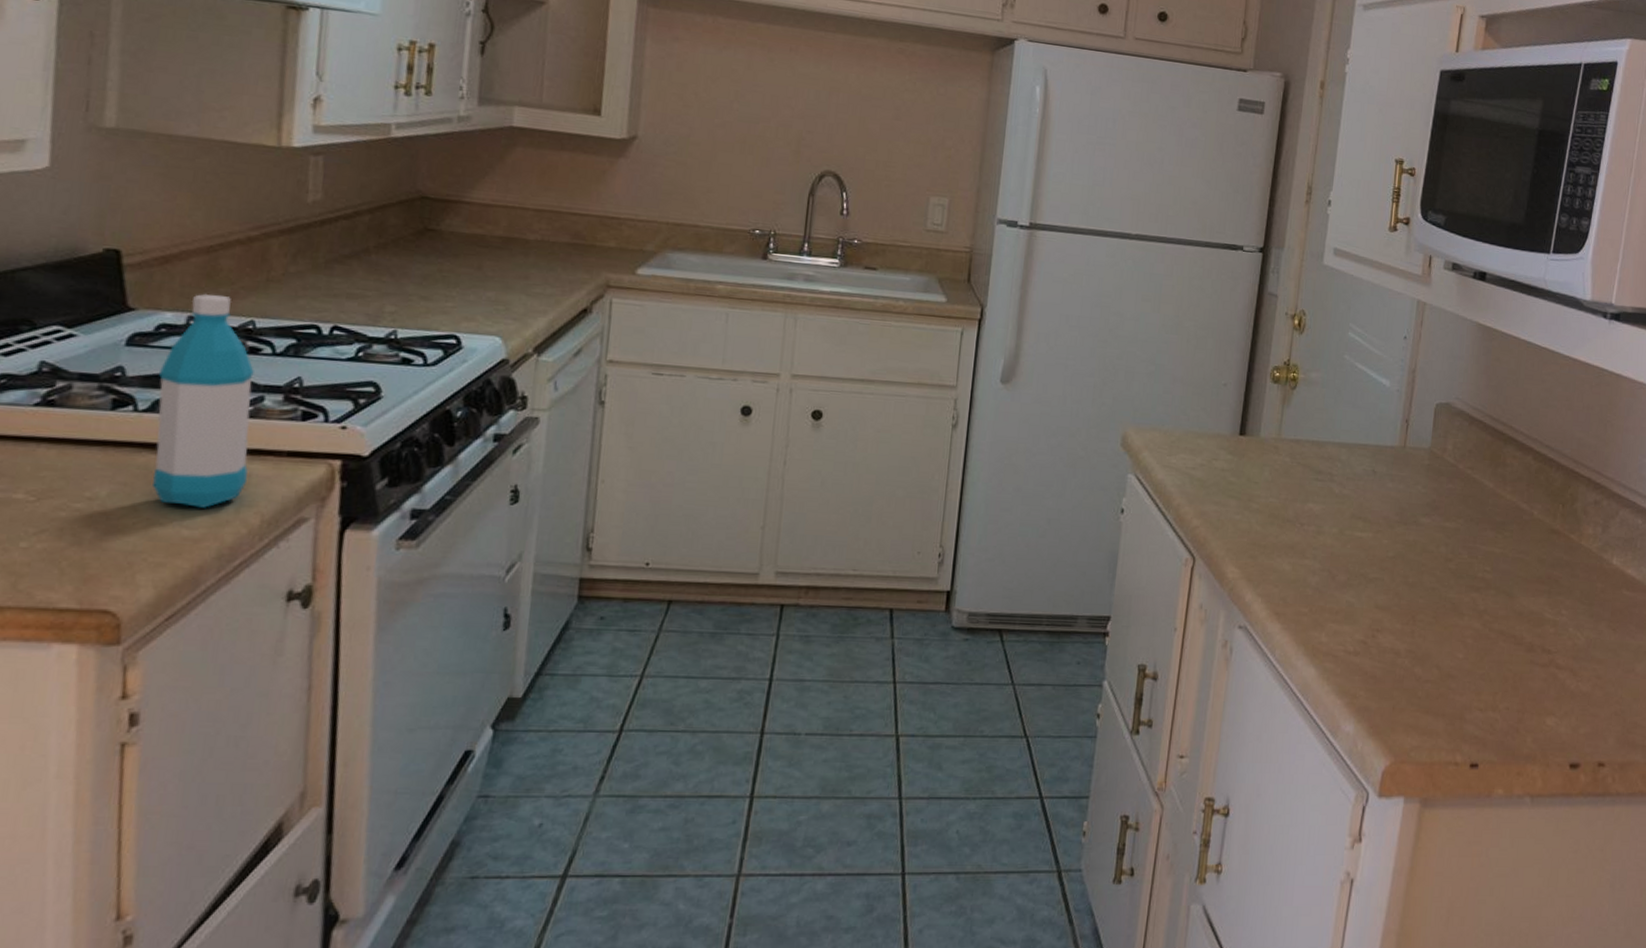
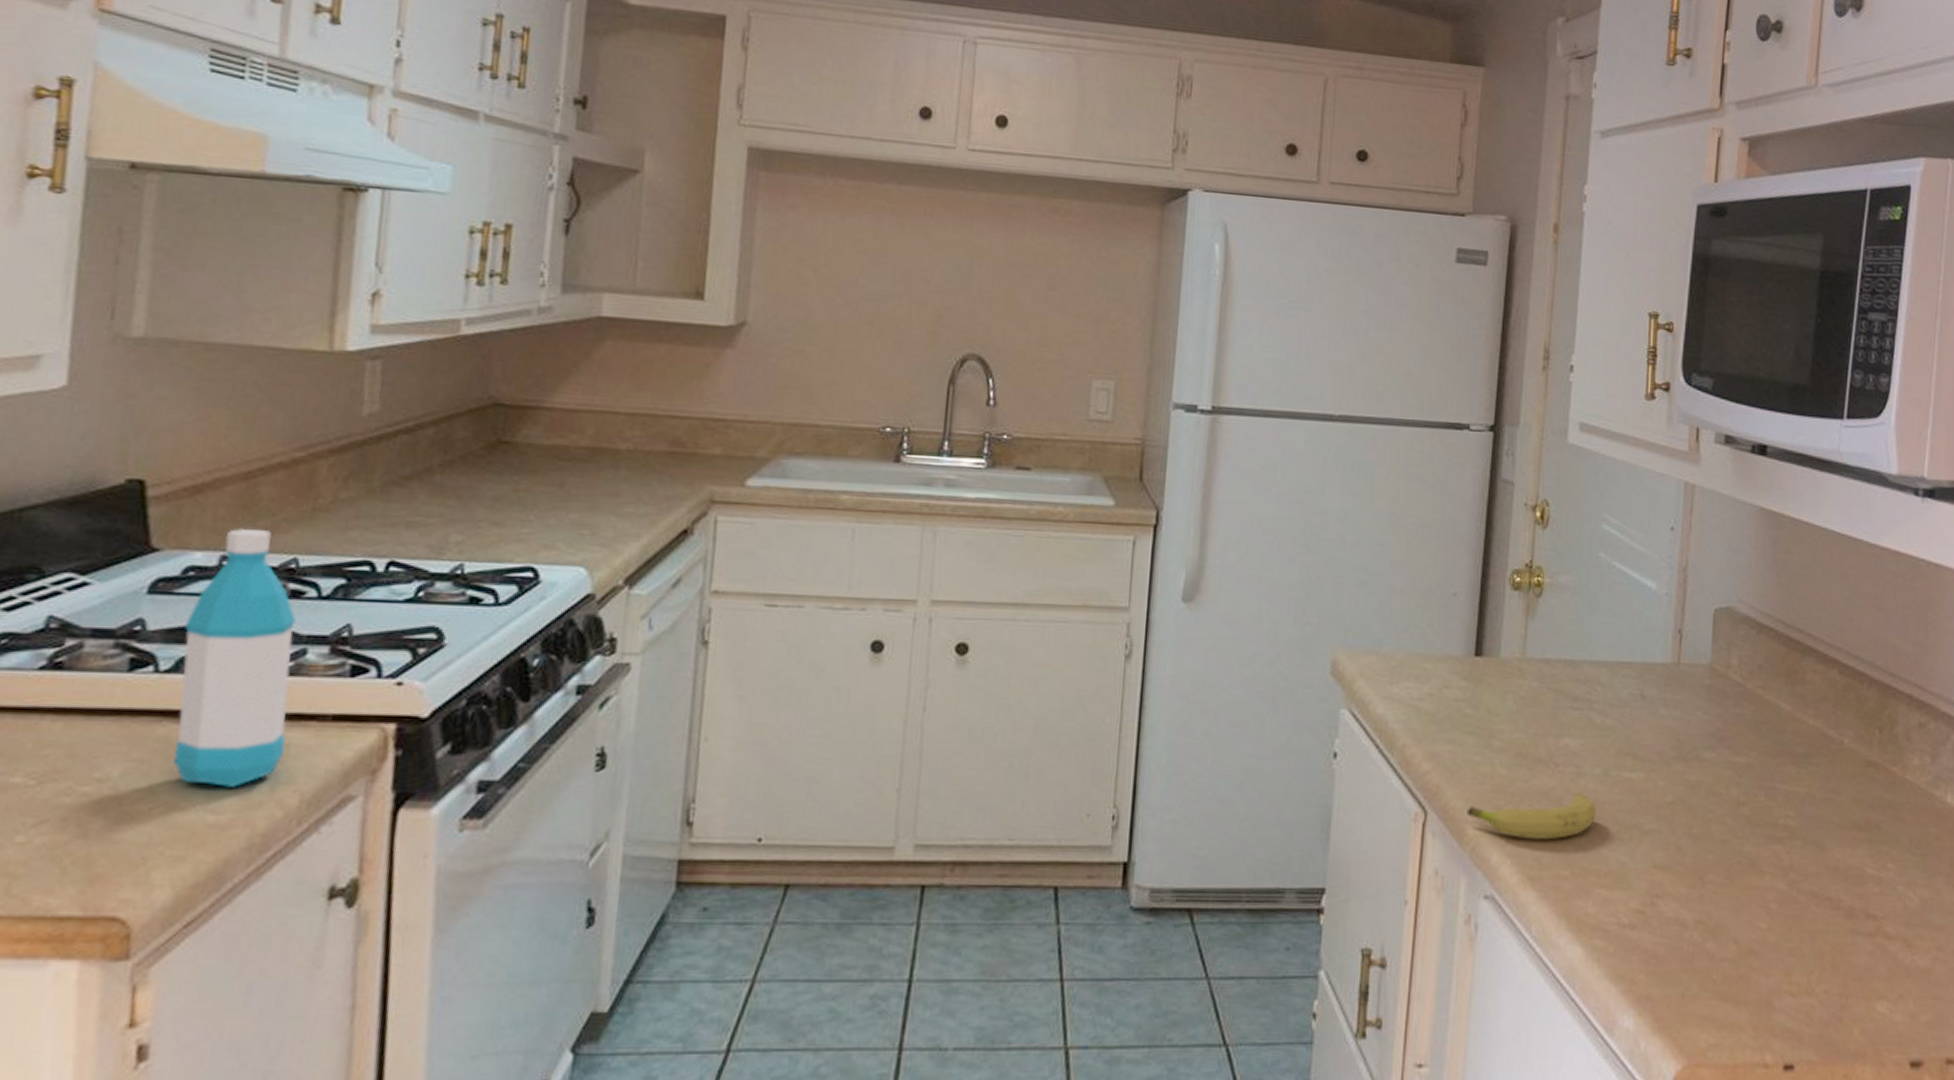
fruit: none [1227,547,1333,583] -> present [1466,792,1597,840]

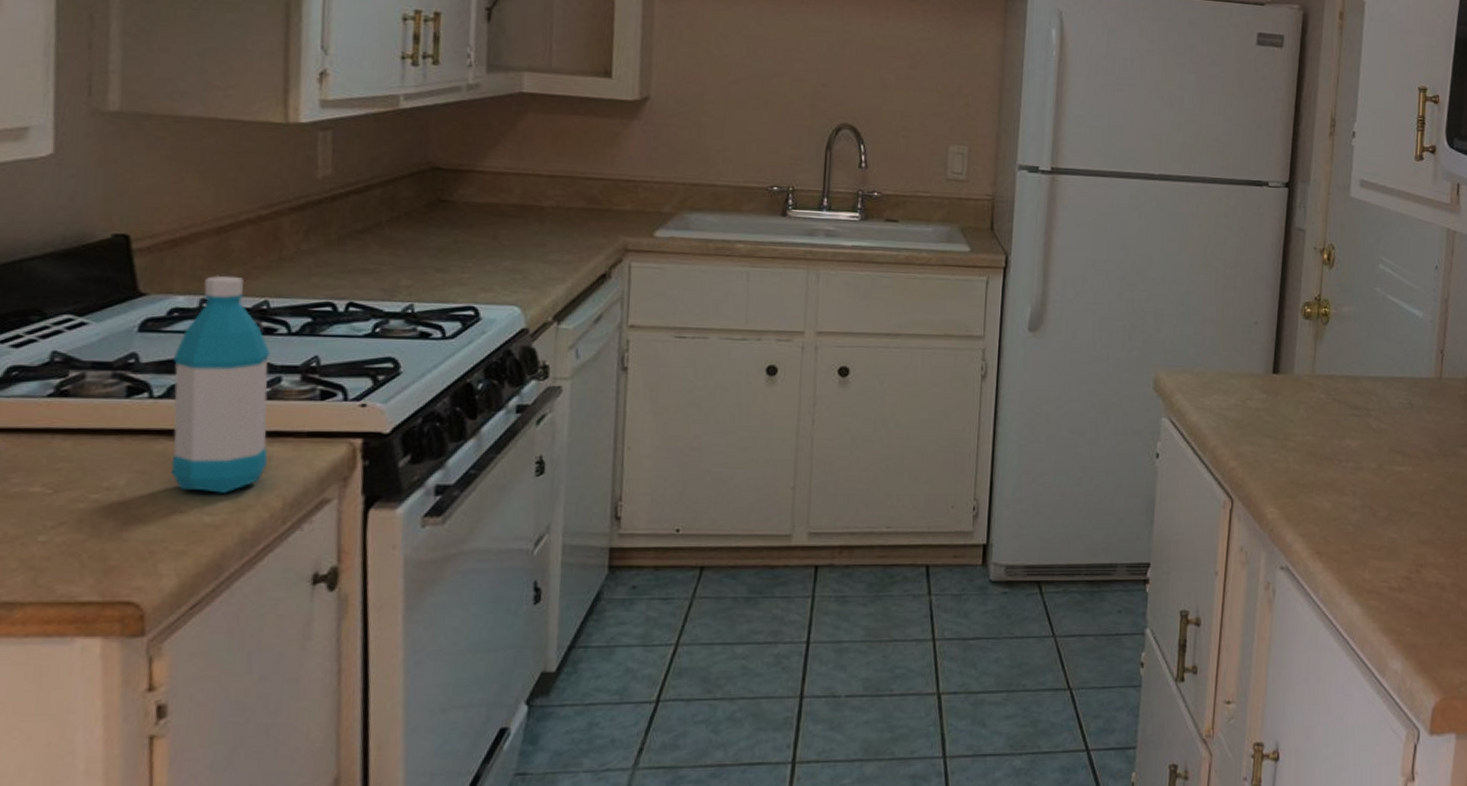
fruit: present [1466,792,1597,840] -> none [1266,483,1373,522]

